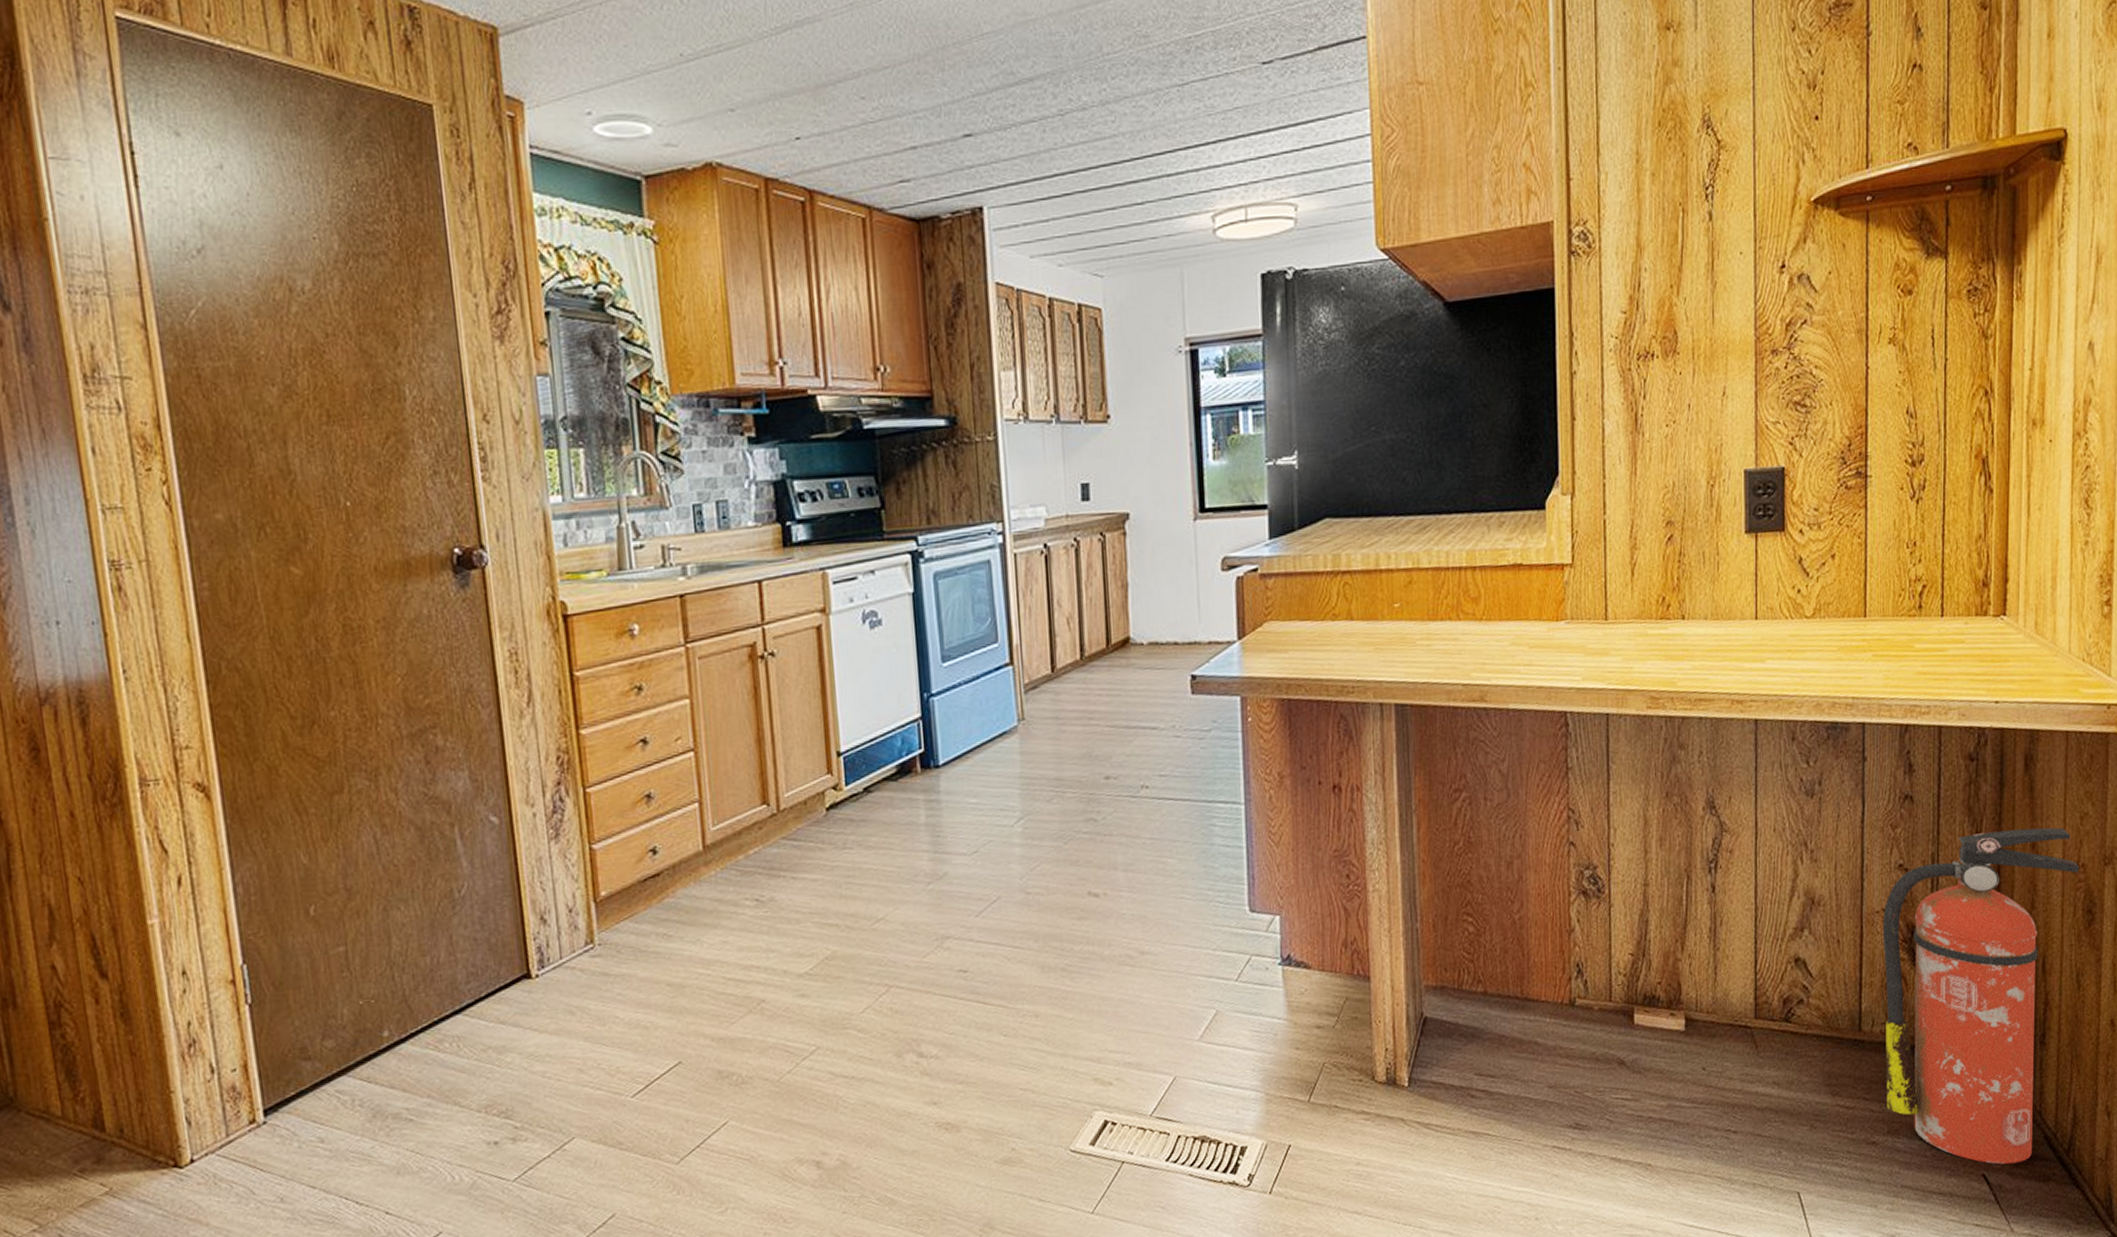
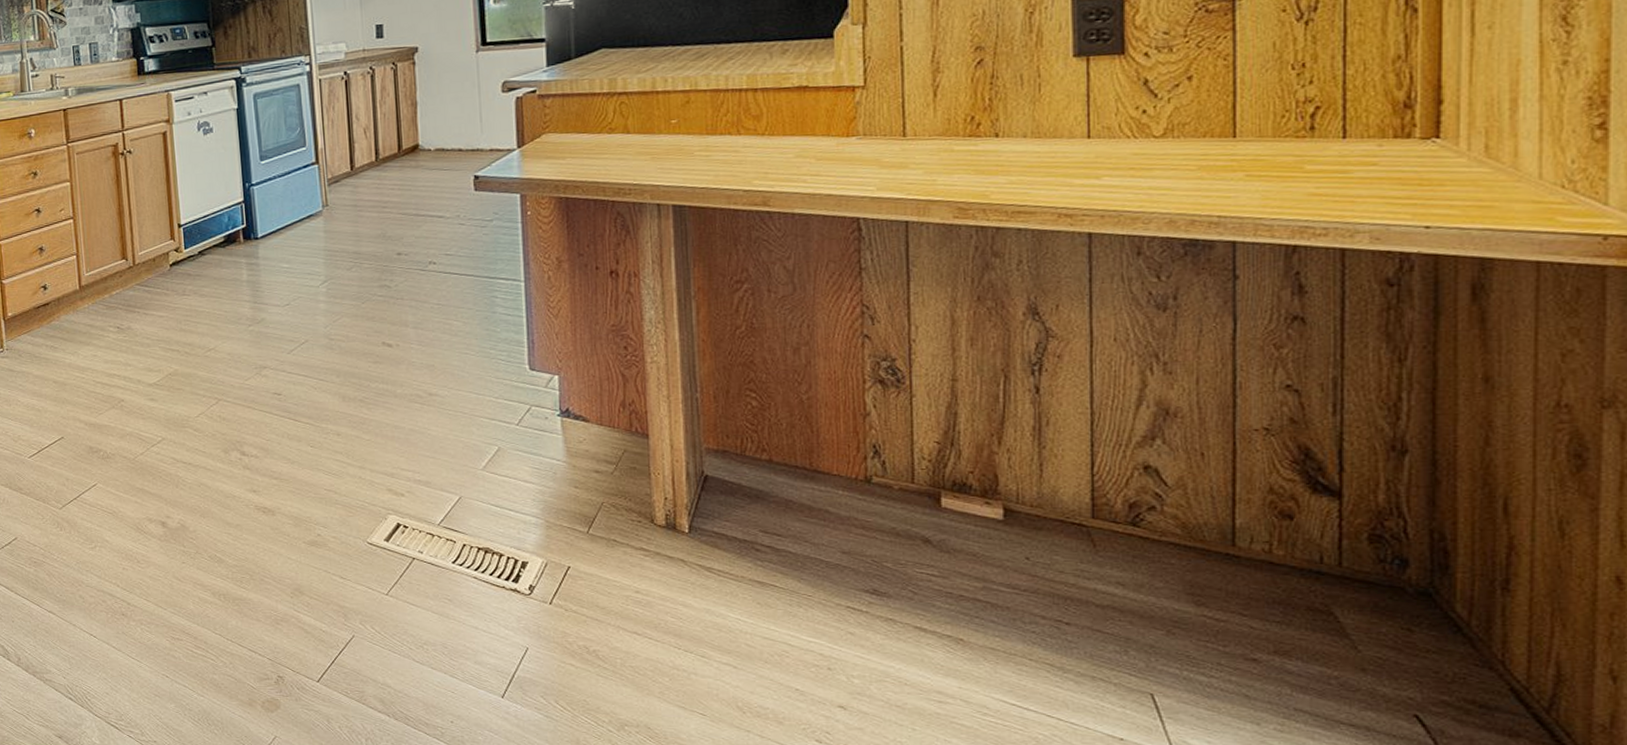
fire extinguisher: present [1882,827,2082,1165] -> none [1263,360,1564,711]

